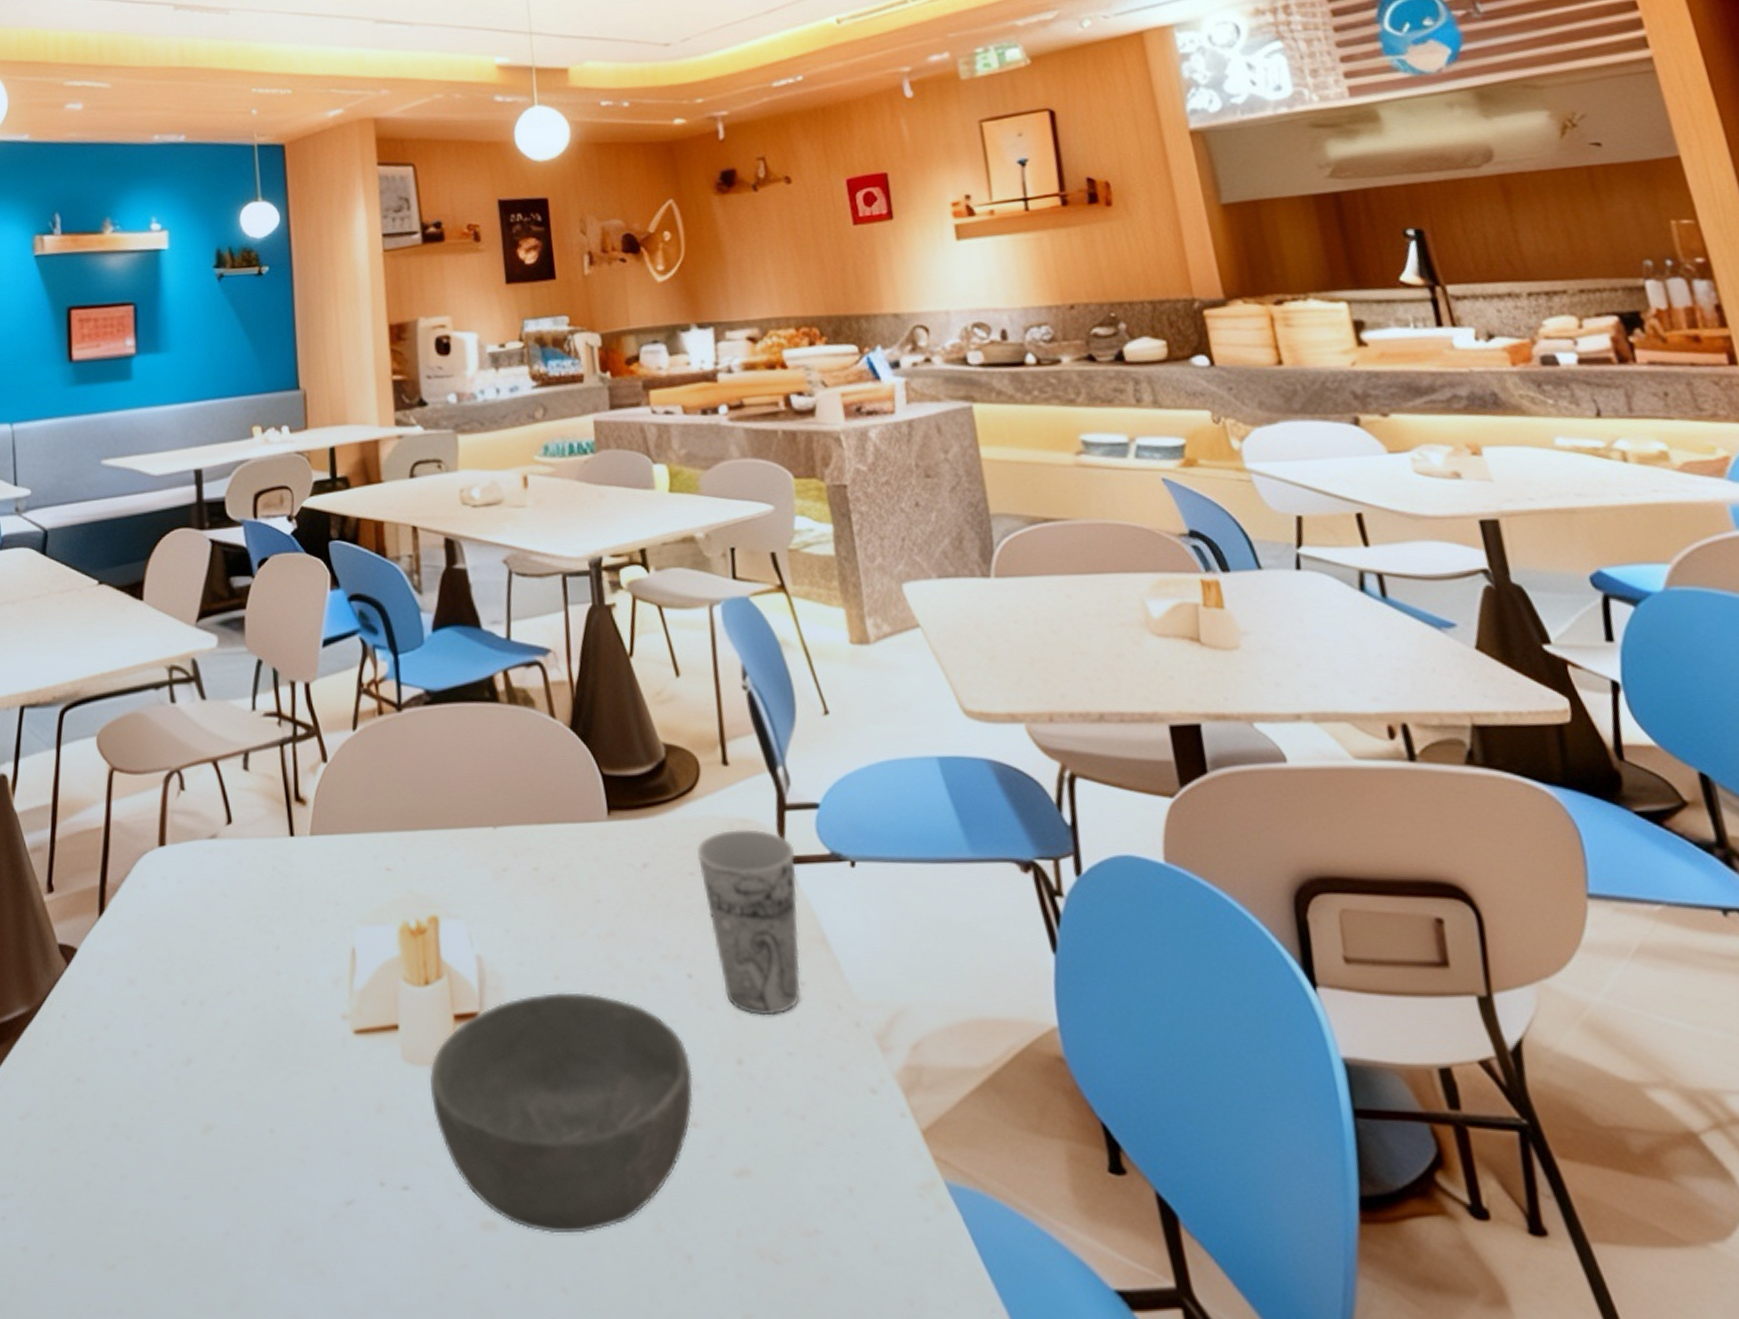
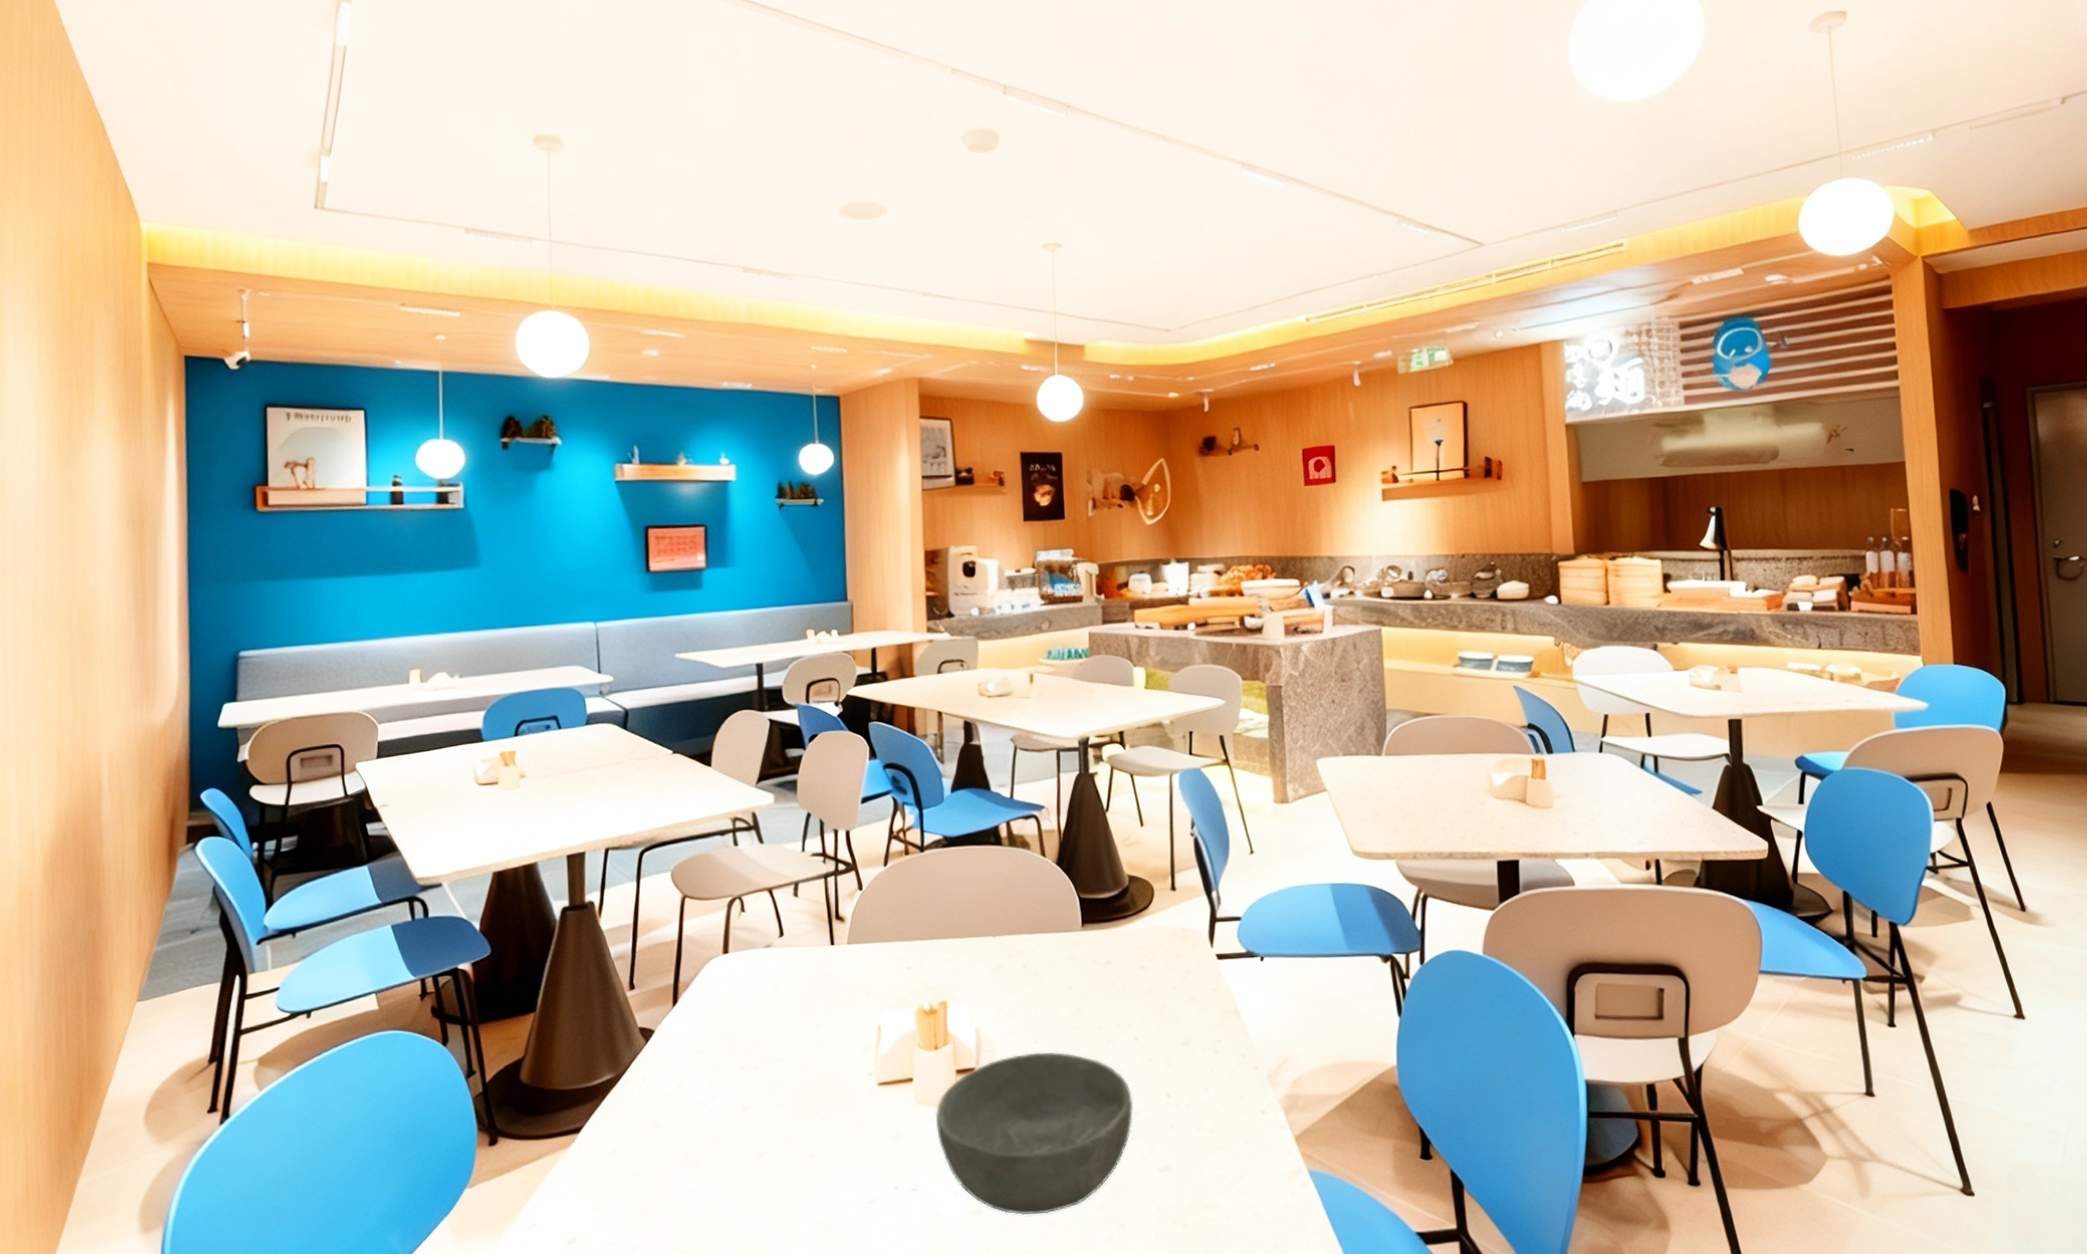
cup: present [696,829,801,1016] -> none [1147,936,1221,1064]

